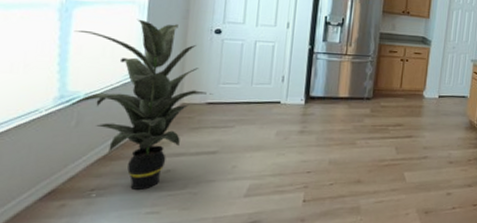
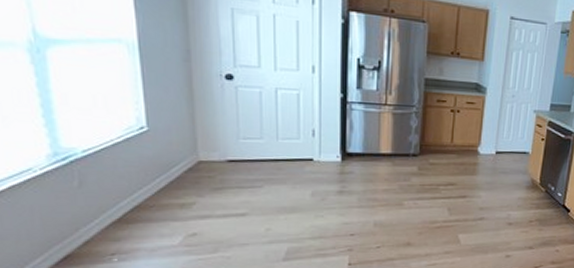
indoor plant: present [69,19,214,190] -> none [53,61,234,254]

